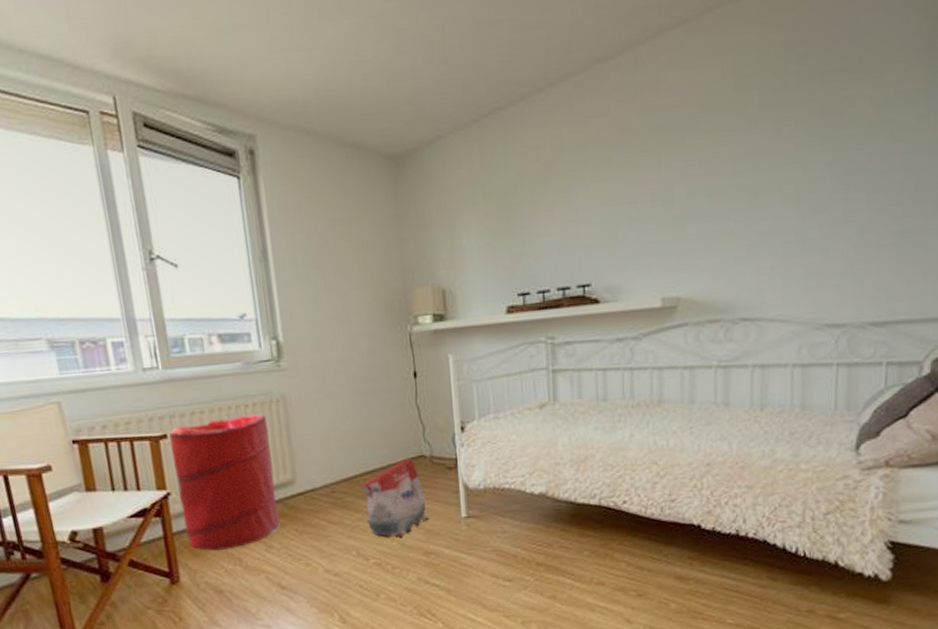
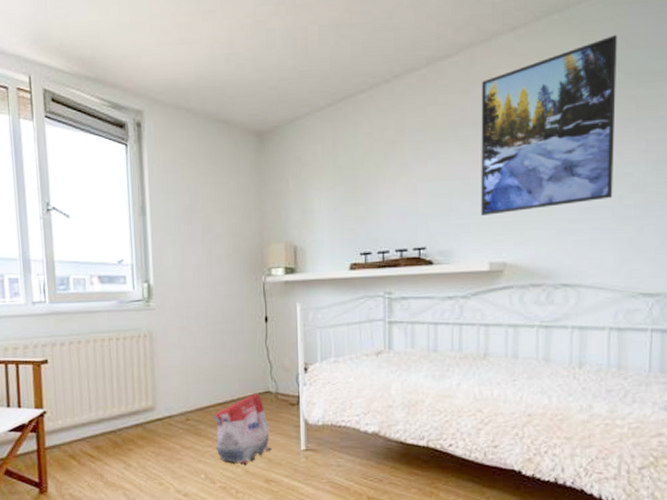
laundry hamper: present [169,413,280,551] -> none [50,346,139,465]
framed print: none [648,27,799,244] -> present [481,35,617,215]

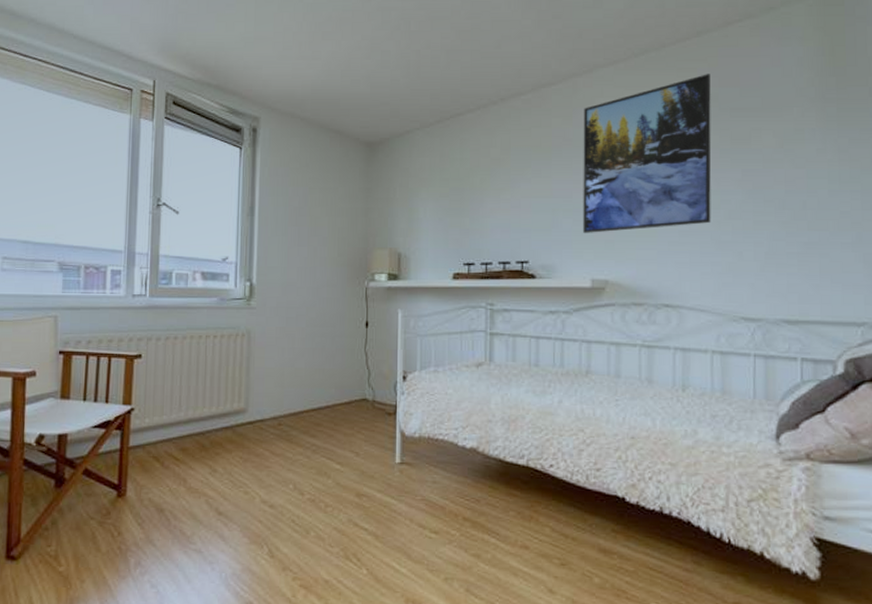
bag: present [213,393,272,465] -> none [306,400,365,476]

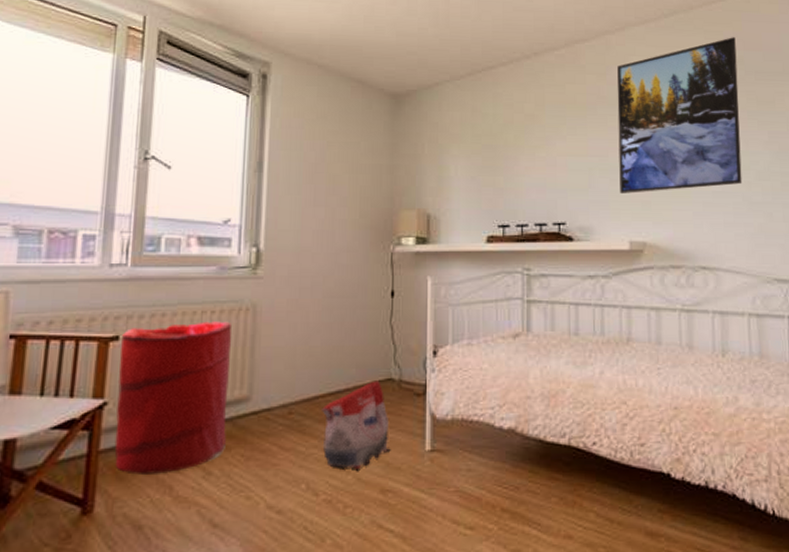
laundry hamper: none [140,344,231,469] -> present [114,321,232,475]
bag: none [306,400,365,476] -> present [322,380,391,471]

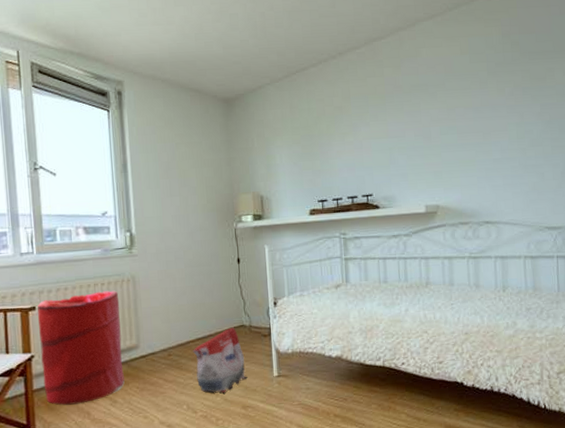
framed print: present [617,37,743,193] -> none [410,23,519,167]

